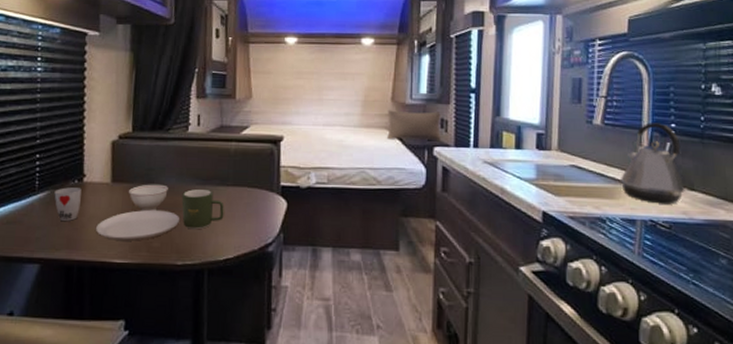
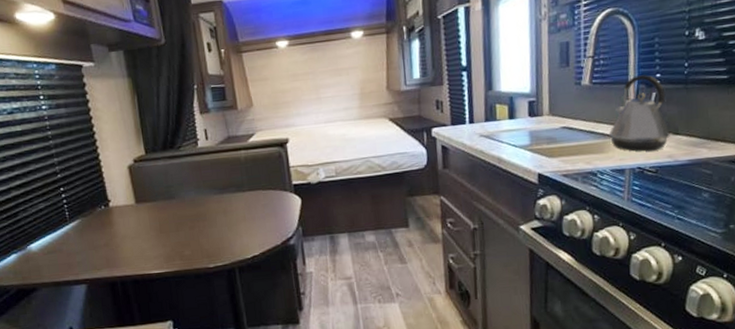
cup: present [54,187,82,221] -> none [85,212,112,244]
plate: present [96,209,180,241] -> none [130,221,206,255]
bowl: present [128,184,168,212] -> none [152,198,190,226]
mug: present [181,188,224,230] -> none [203,197,245,235]
pillow: present [387,110,442,140] -> none [384,94,438,126]

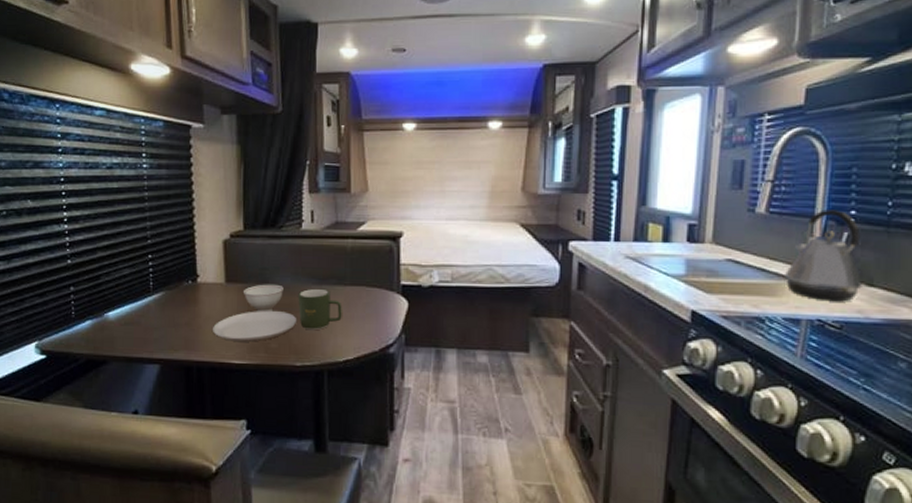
plate: none [130,221,206,255] -> present [213,310,297,342]
bowl: none [152,198,190,226] -> present [242,284,283,312]
mug: none [203,197,245,235] -> present [298,288,342,331]

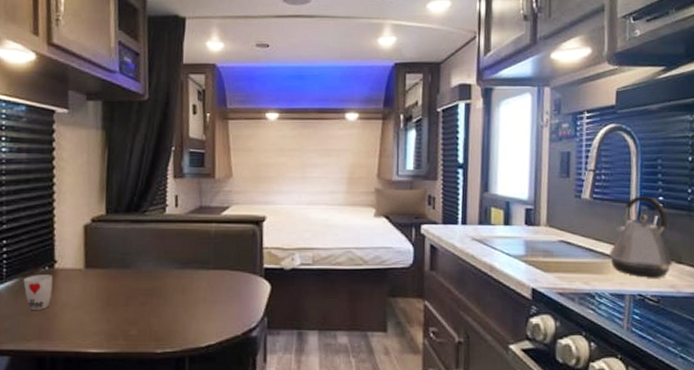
cup: none [169,288,197,322] -> present [23,275,53,310]
plate: present [213,310,297,342] -> none [69,295,159,329]
bowl: present [242,284,283,312] -> none [102,269,145,298]
mug: present [298,288,342,331] -> none [160,272,205,316]
pillow: none [517,201,579,234] -> present [373,187,429,218]

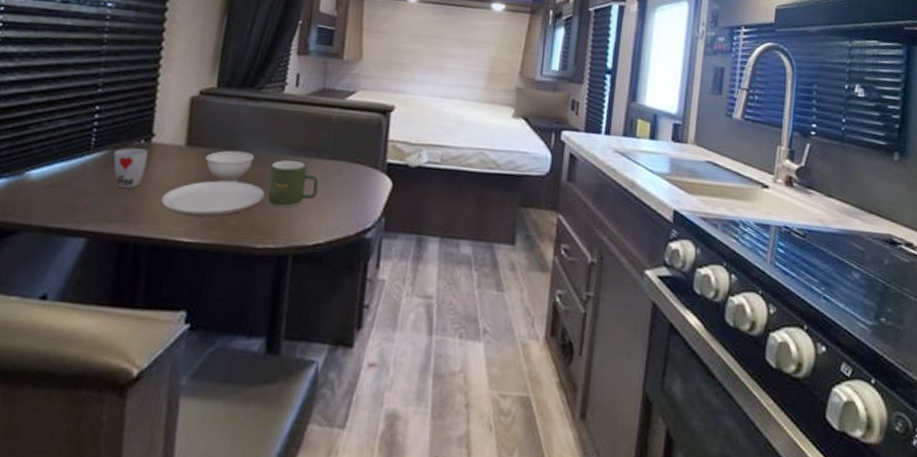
plate: none [69,295,159,329] -> present [161,180,266,217]
bowl: none [102,269,145,298] -> present [205,150,254,183]
mug: none [160,272,205,316] -> present [268,159,319,208]
kettle: present [610,196,673,277] -> none [758,121,822,210]

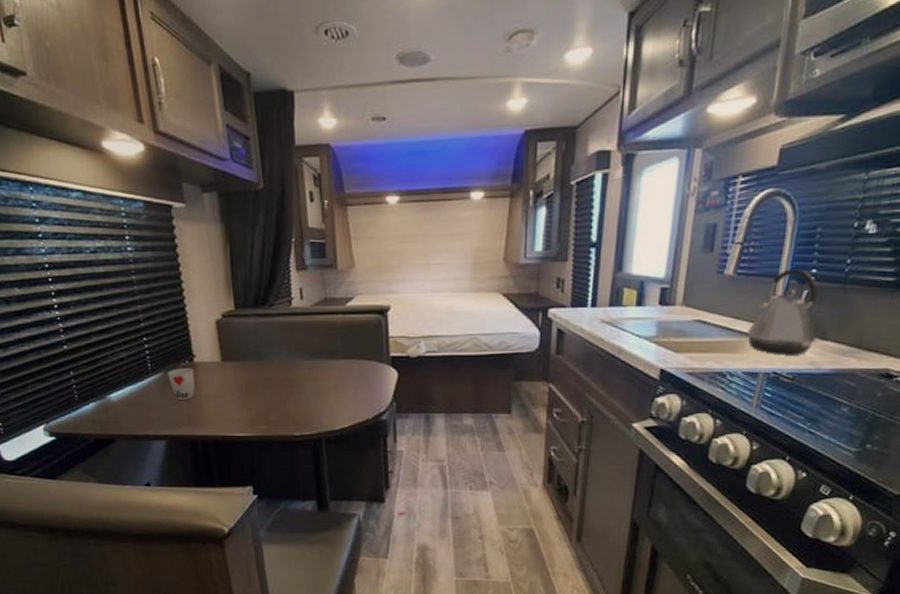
plate: present [161,180,266,217] -> none [213,385,294,416]
bowl: present [205,150,254,183] -> none [239,361,278,388]
mug: present [268,159,319,208] -> none [292,363,336,403]
pillow: present [511,85,574,124] -> none [499,270,559,302]
kettle: none [758,121,822,210] -> present [747,269,819,354]

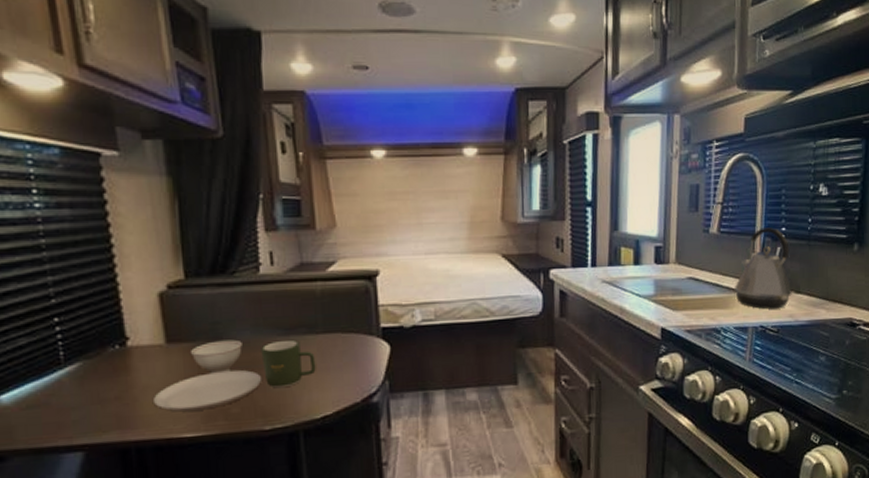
cup: present [167,368,196,400] -> none [88,354,129,396]
plate: none [213,385,294,416] -> present [154,369,263,412]
bowl: none [239,361,278,388] -> present [190,339,242,374]
mug: none [292,363,336,403] -> present [261,339,316,389]

